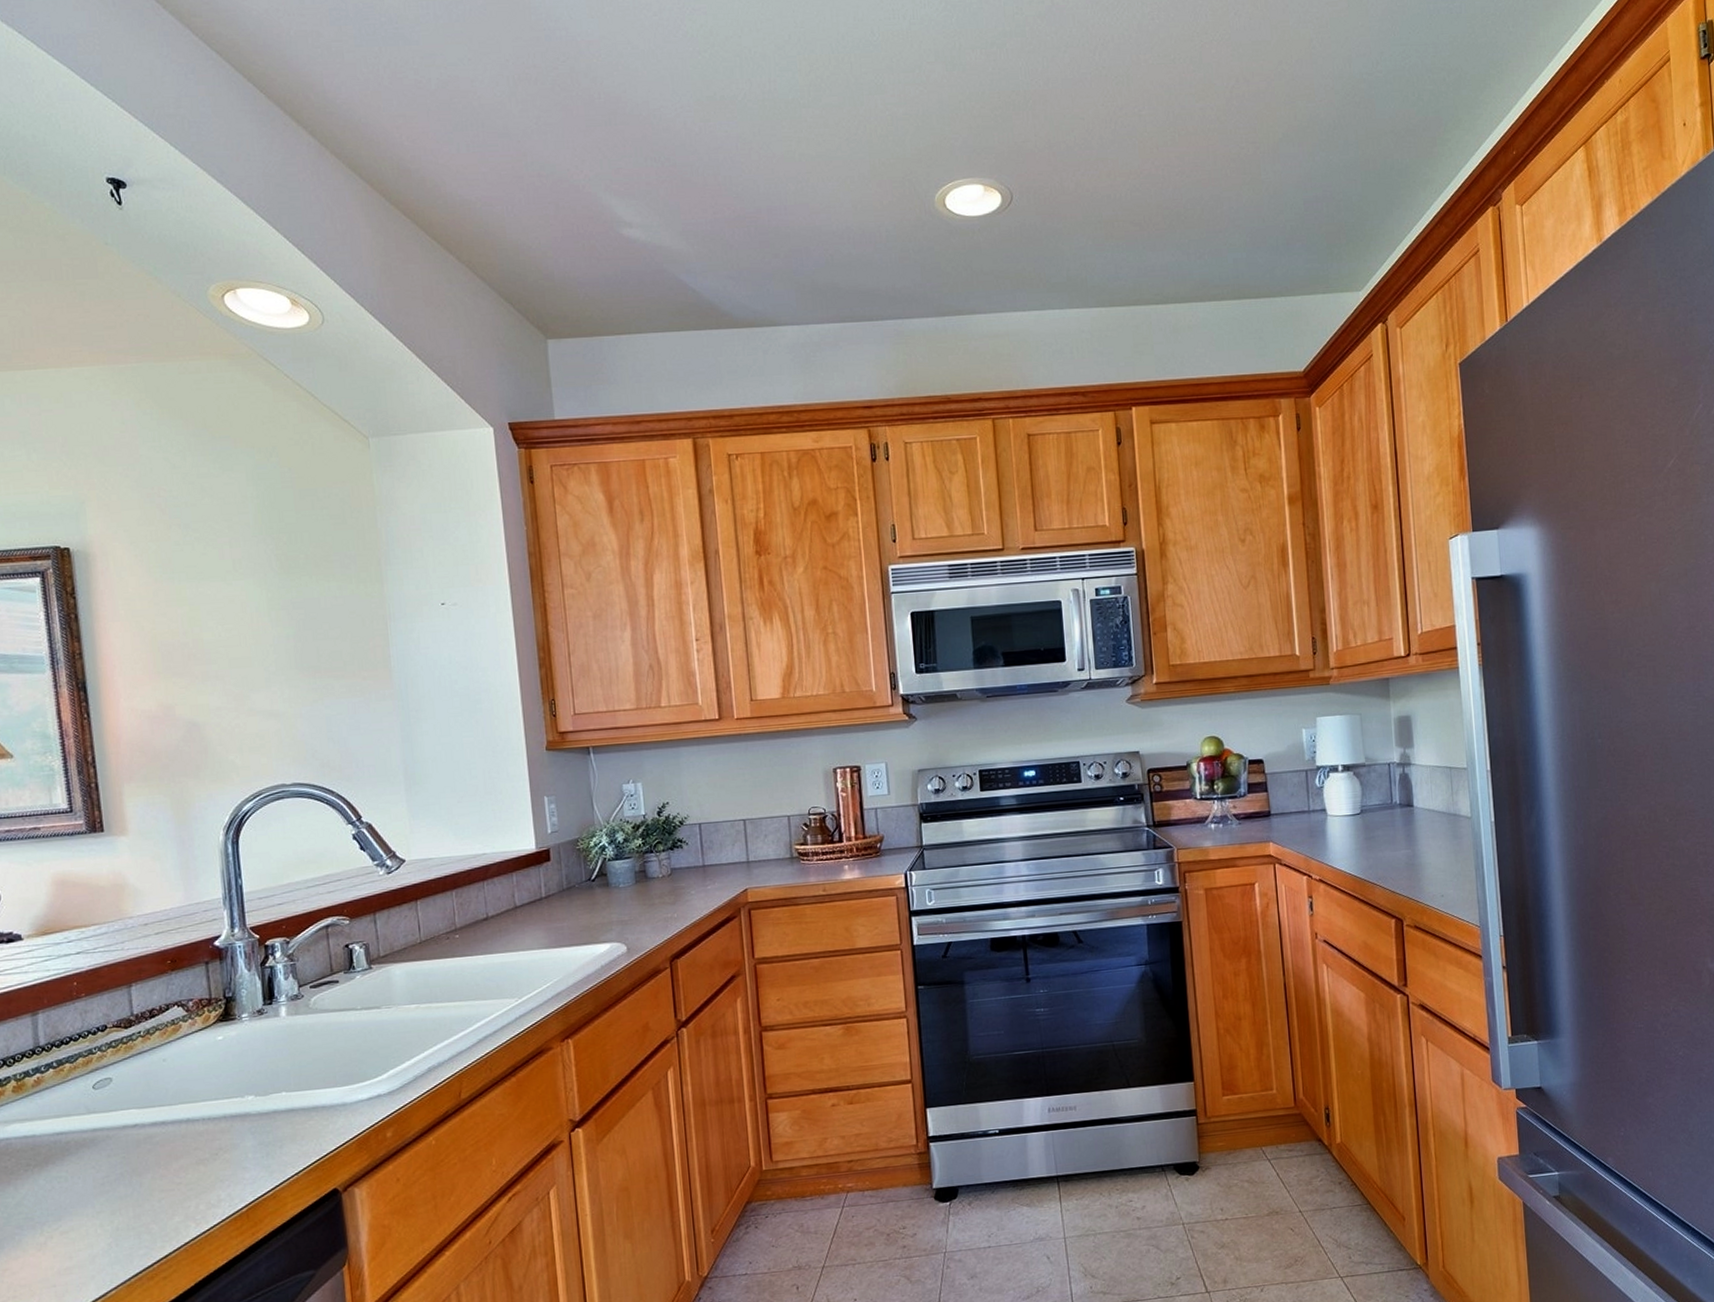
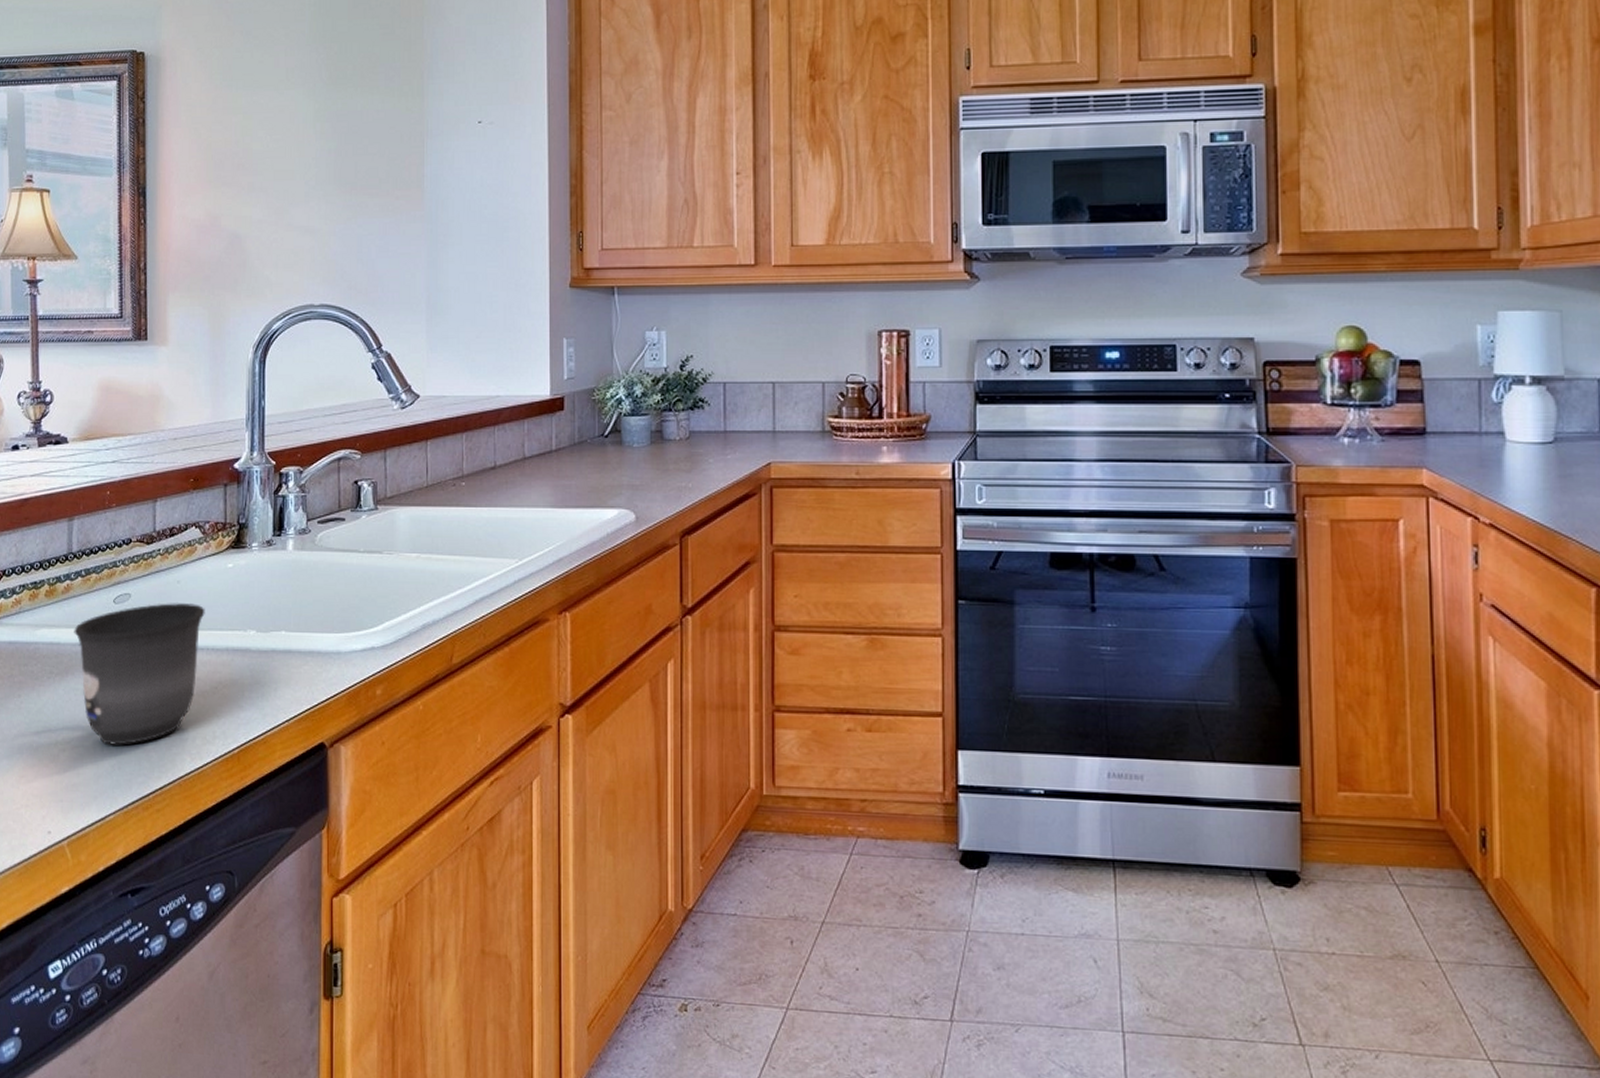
mug: none [50,1078,197,1225] -> present [74,603,205,745]

